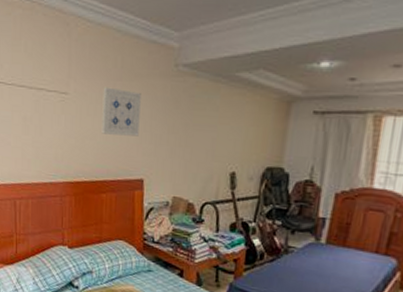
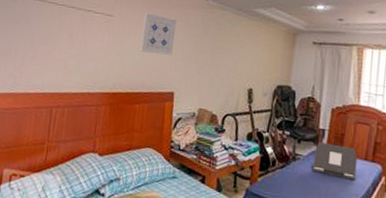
laptop: none [308,233,366,276] -> present [312,142,358,181]

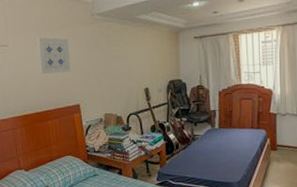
laptop: present [312,142,358,181] -> none [209,120,246,147]

